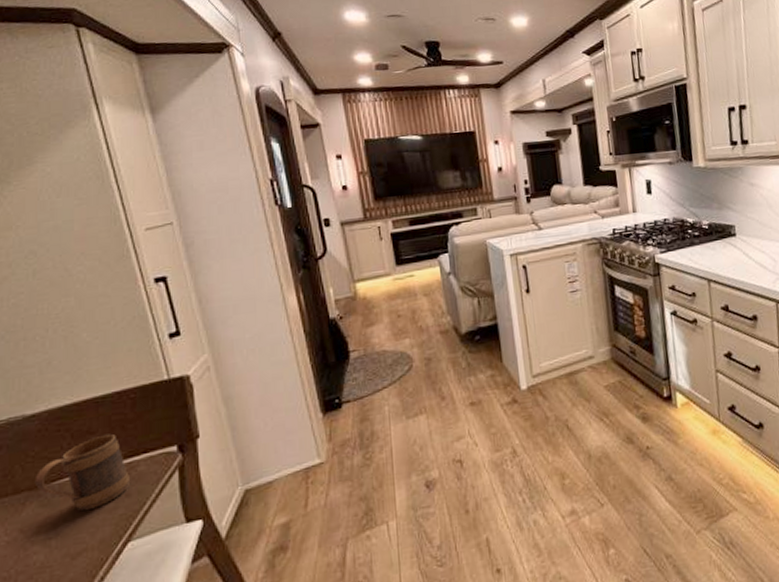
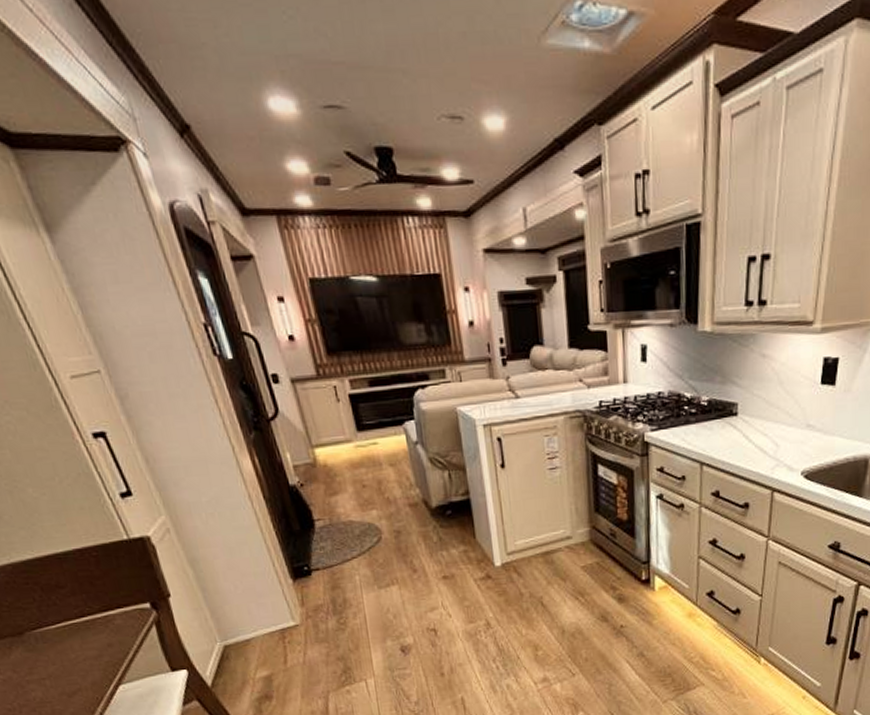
mug: present [34,434,130,511] -> none [14,589,110,656]

